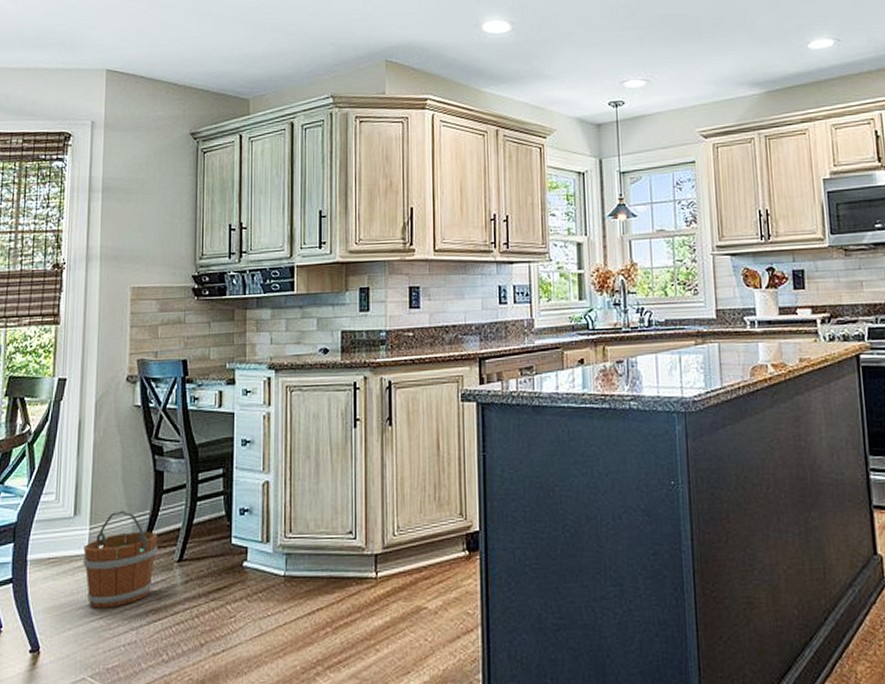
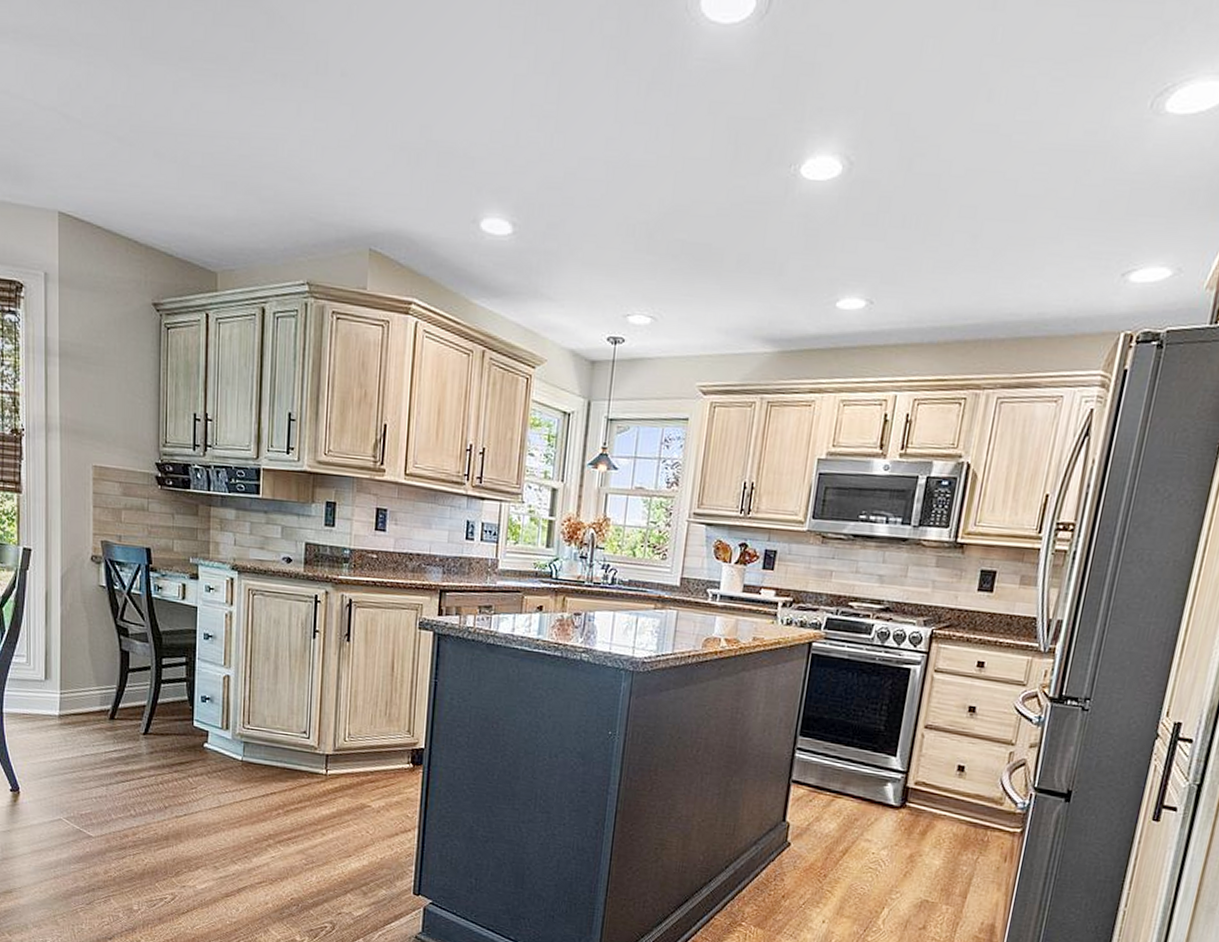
wooden bucket: present [83,510,158,608] -> none [55,681,125,765]

